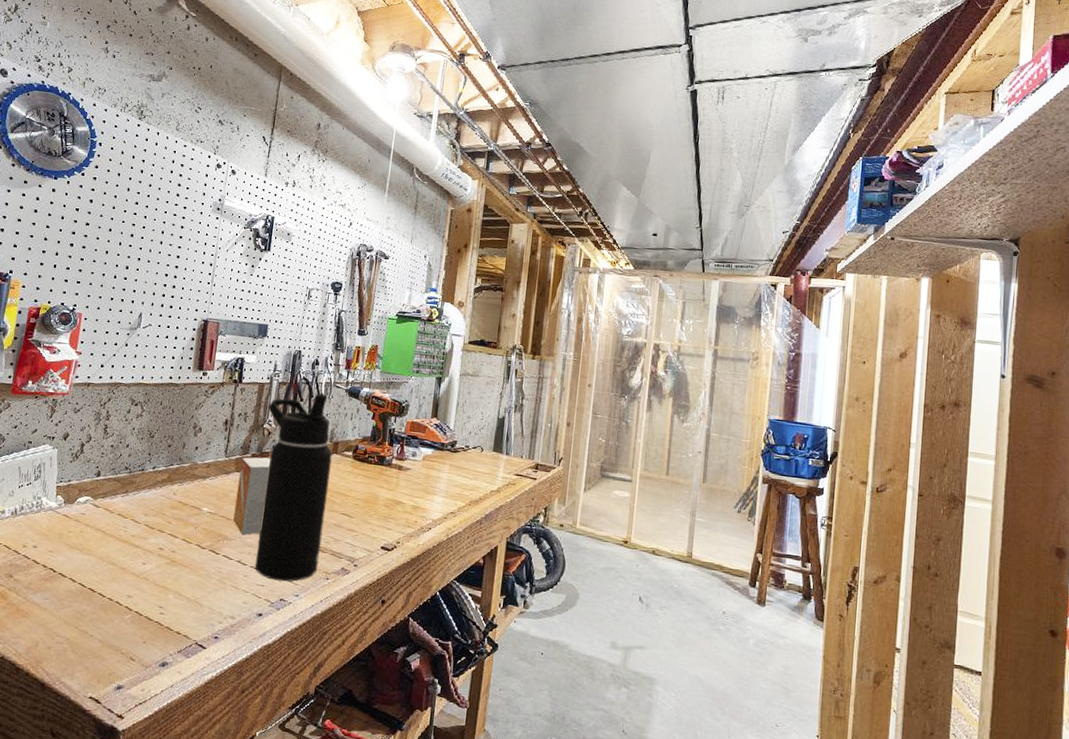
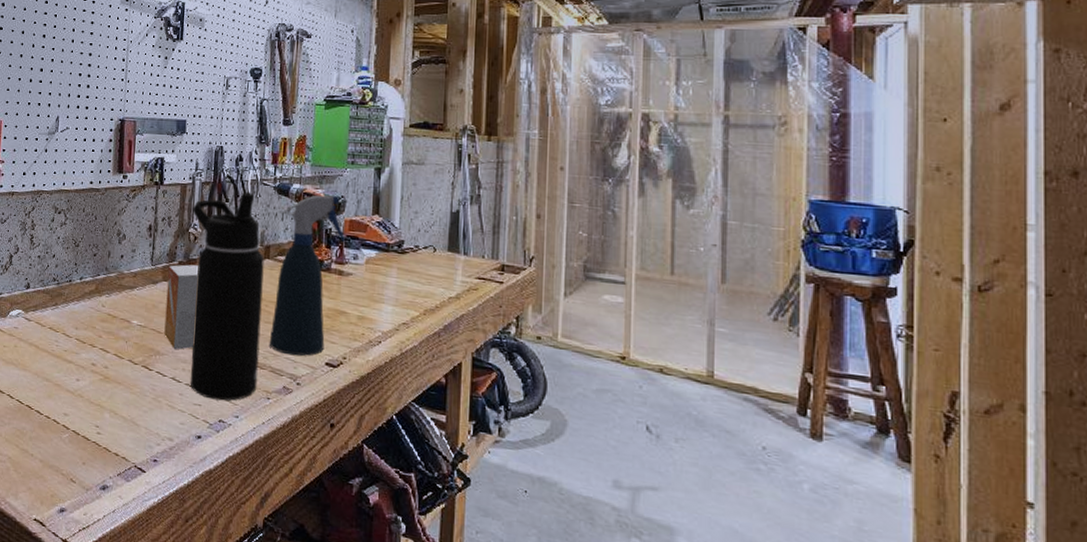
spray bottle: none [331,398,406,541] -> present [269,195,345,356]

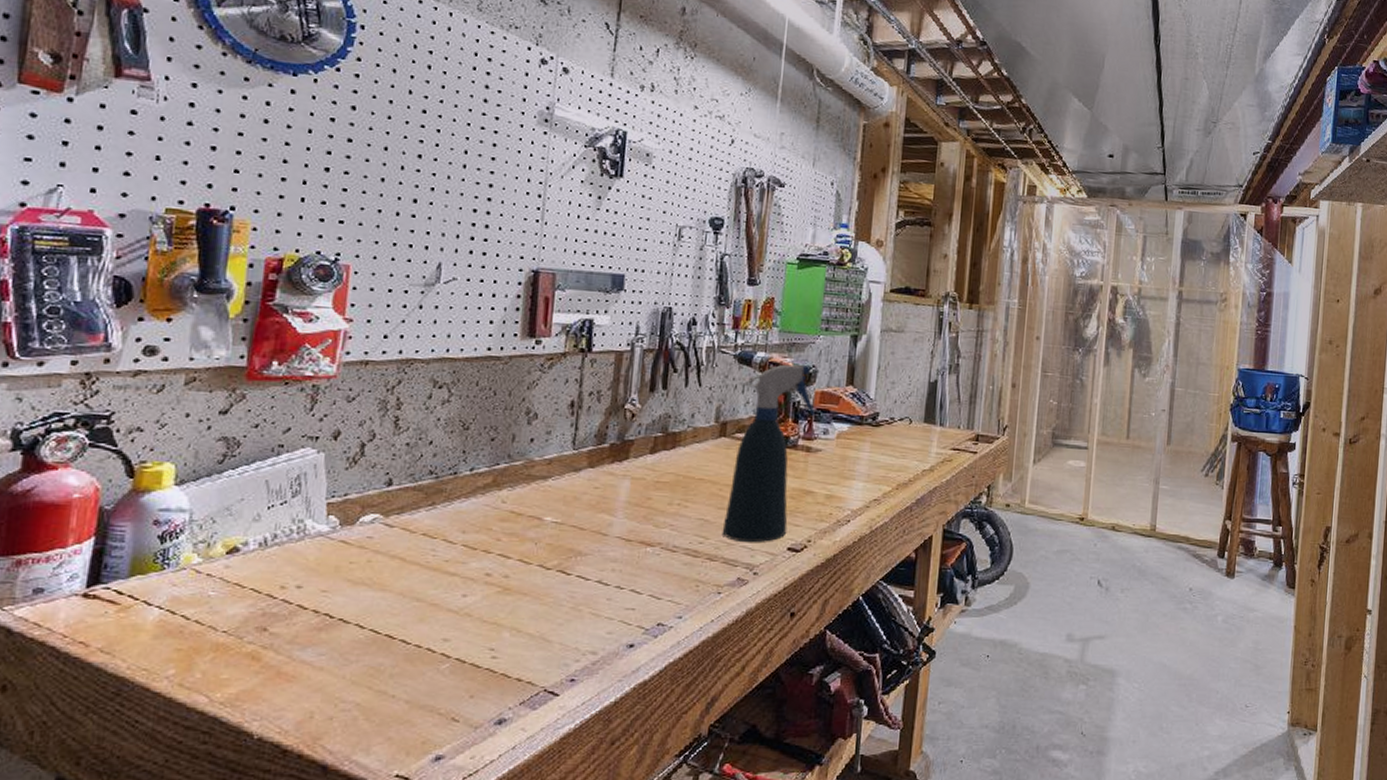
small box: present [164,264,199,350] -> none [588,446,637,548]
water bottle: present [190,192,264,401] -> none [621,361,720,601]

